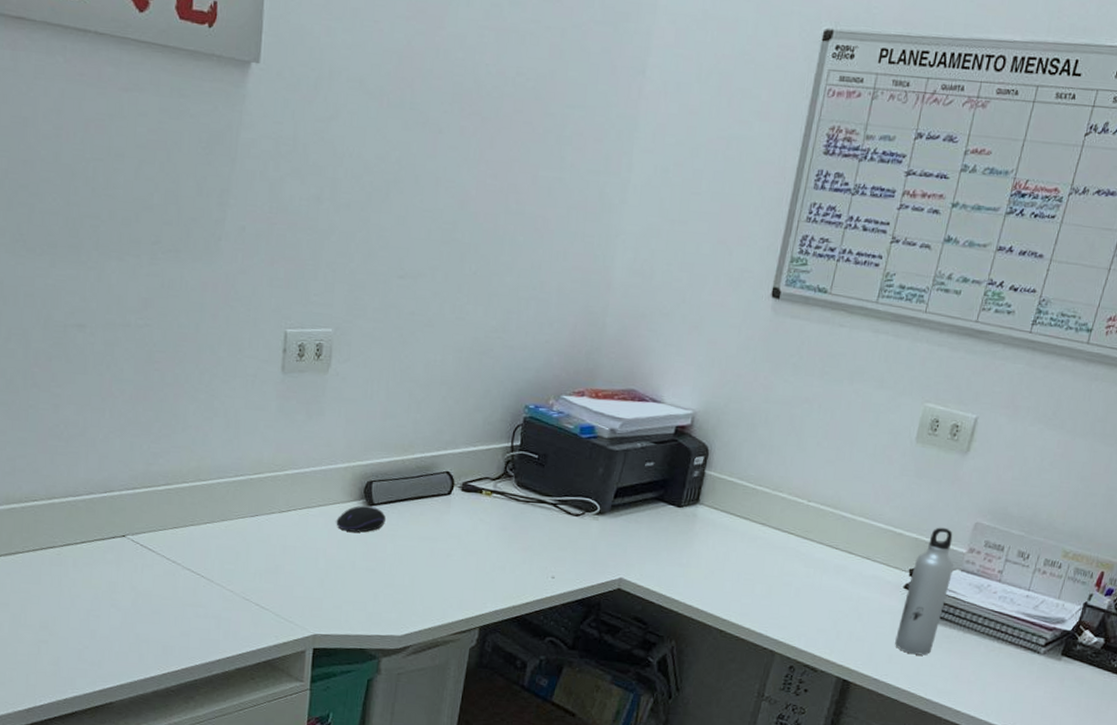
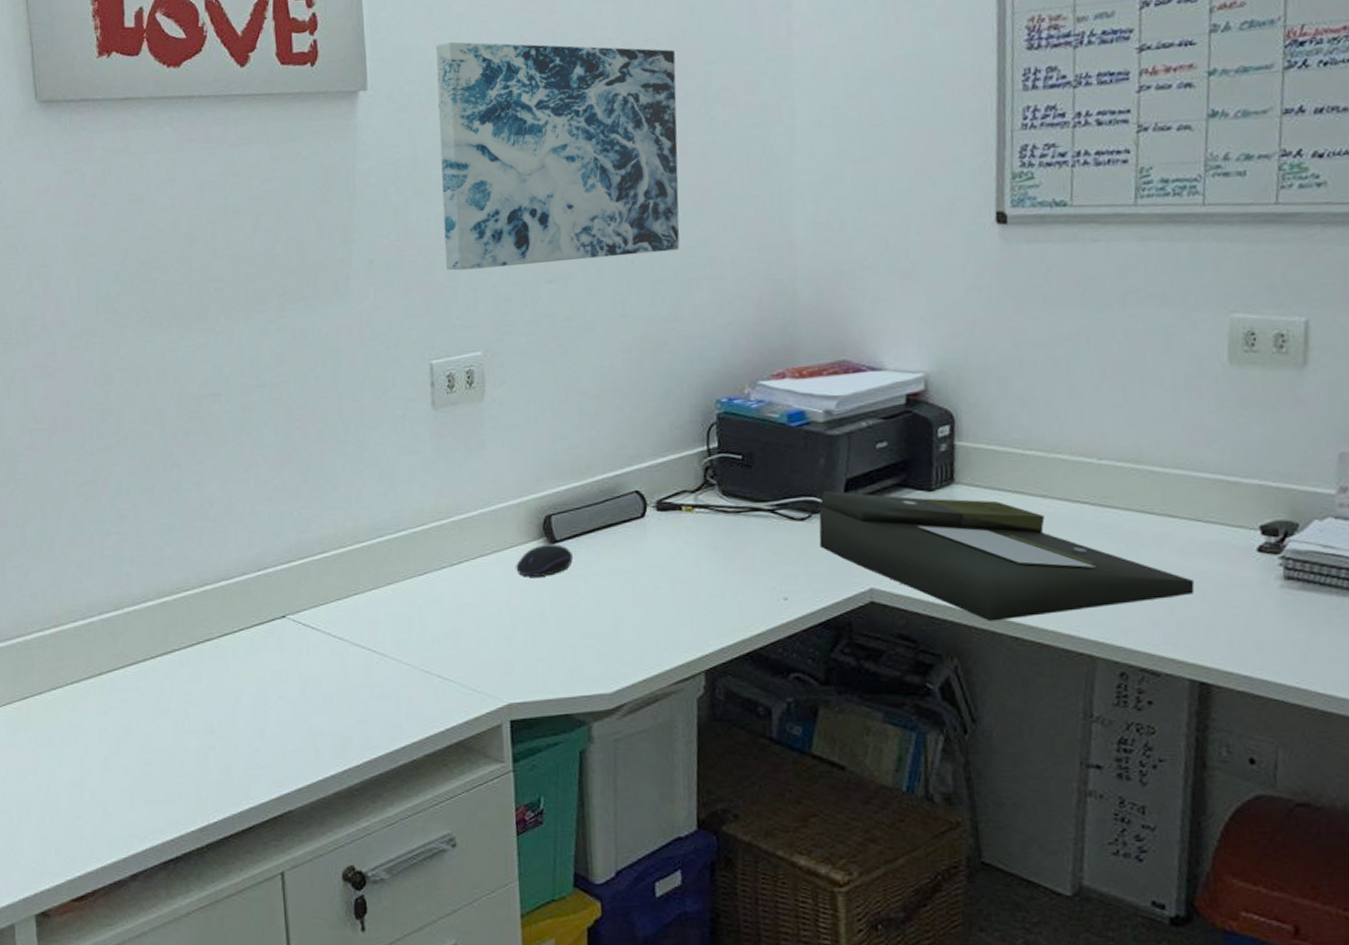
wall art: none [311,33,541,270] -> present [436,41,680,271]
document tray: none [587,494,855,616] -> present [818,490,1195,622]
water bottle: present [895,527,954,656] -> none [1261,465,1324,638]

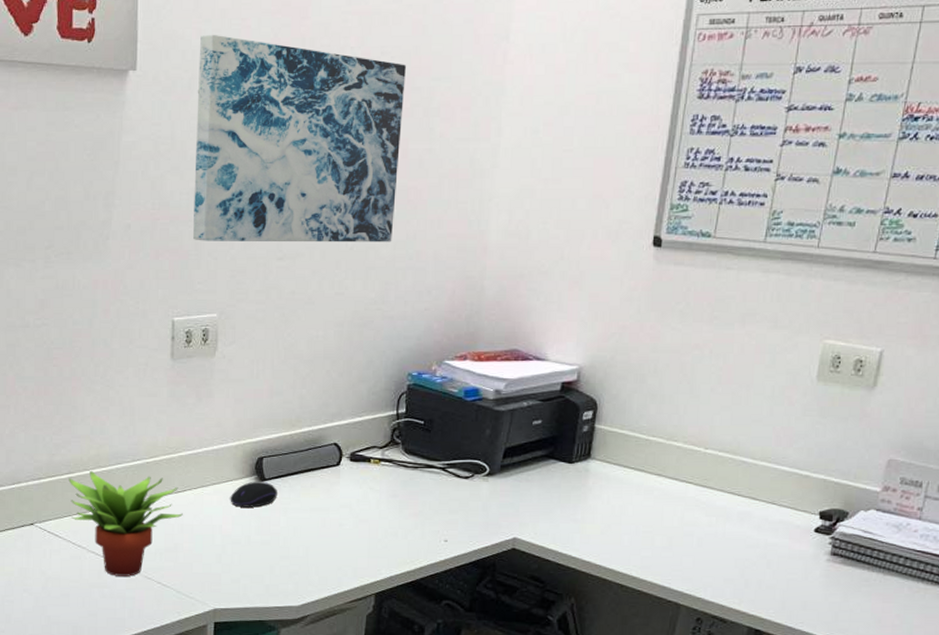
succulent plant: none [323,548,461,672] -> present [68,471,183,577]
document tray: present [818,490,1195,622] -> none [478,456,763,571]

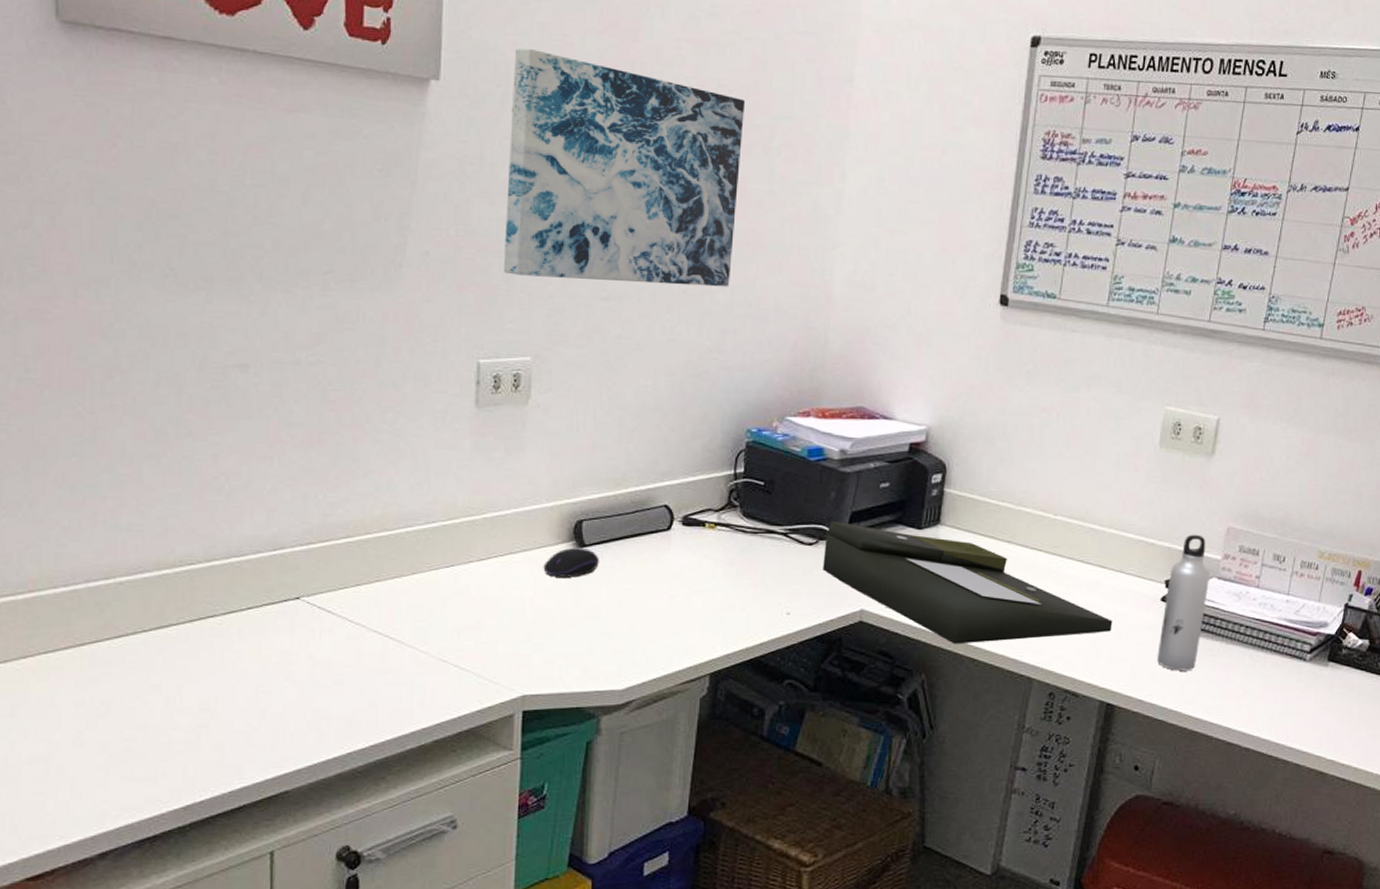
succulent plant: present [68,471,183,577] -> none [346,535,487,659]
document tray: none [478,456,763,571] -> present [823,520,1112,644]
water bottle: none [809,466,868,601] -> present [1157,534,1210,671]

